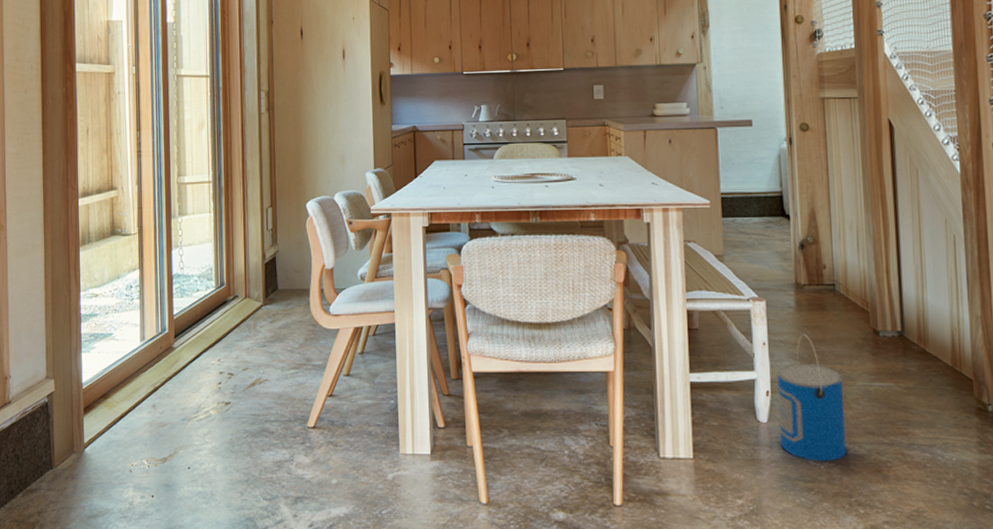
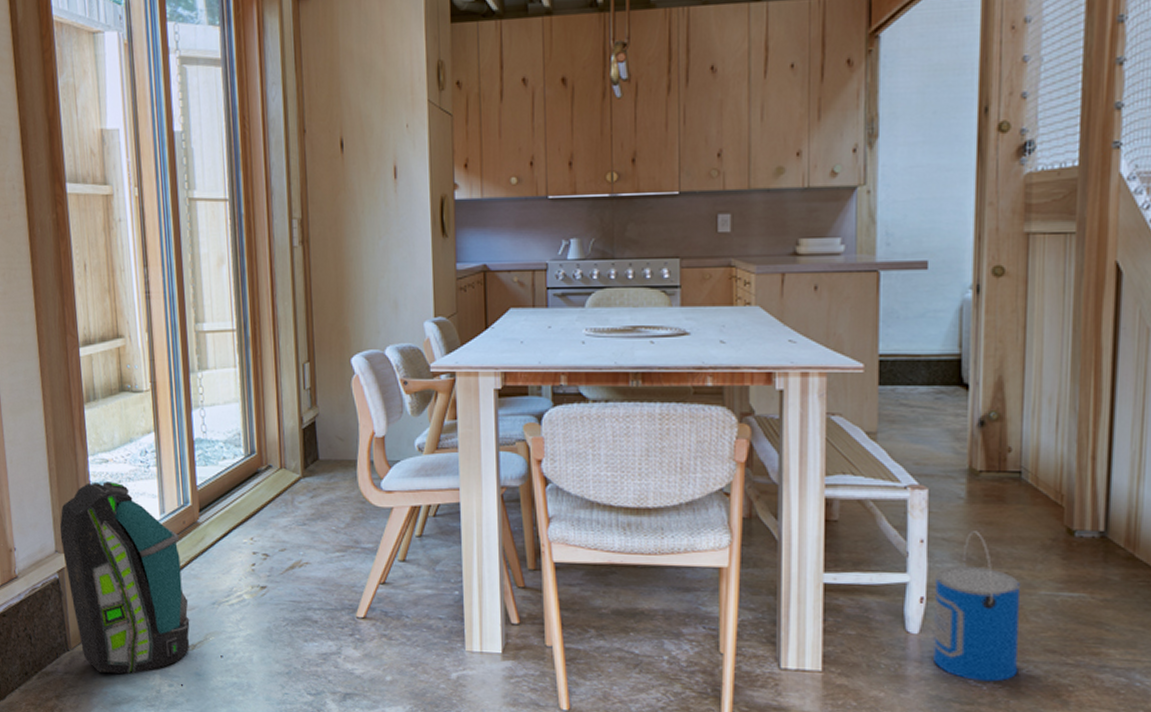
backpack: none [51,313,162,488] -> present [59,481,190,674]

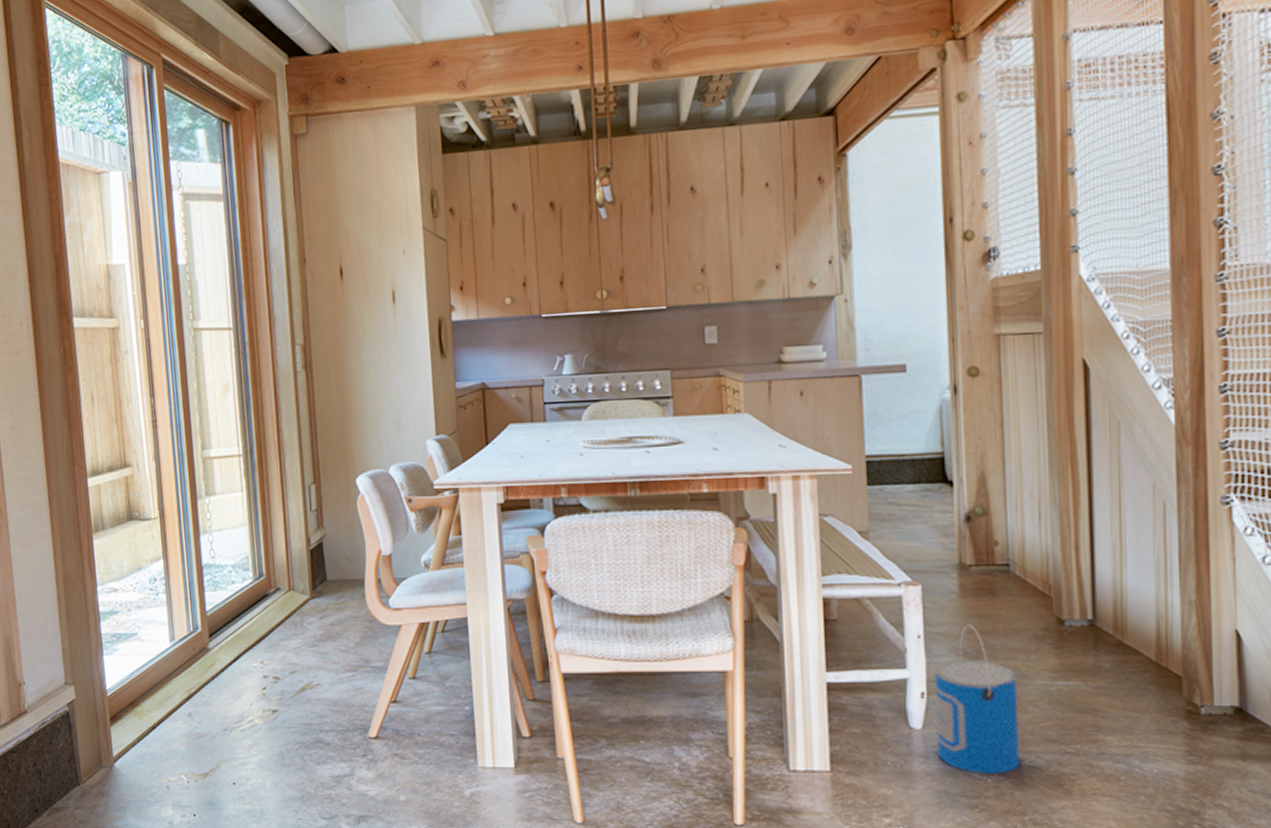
backpack: present [59,481,190,674] -> none [69,611,202,806]

